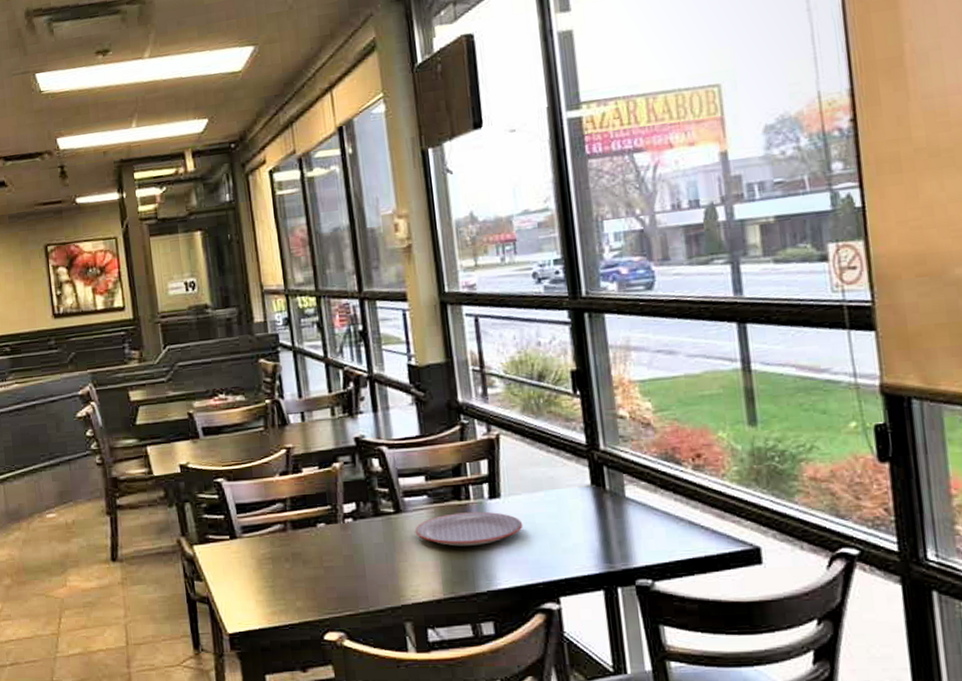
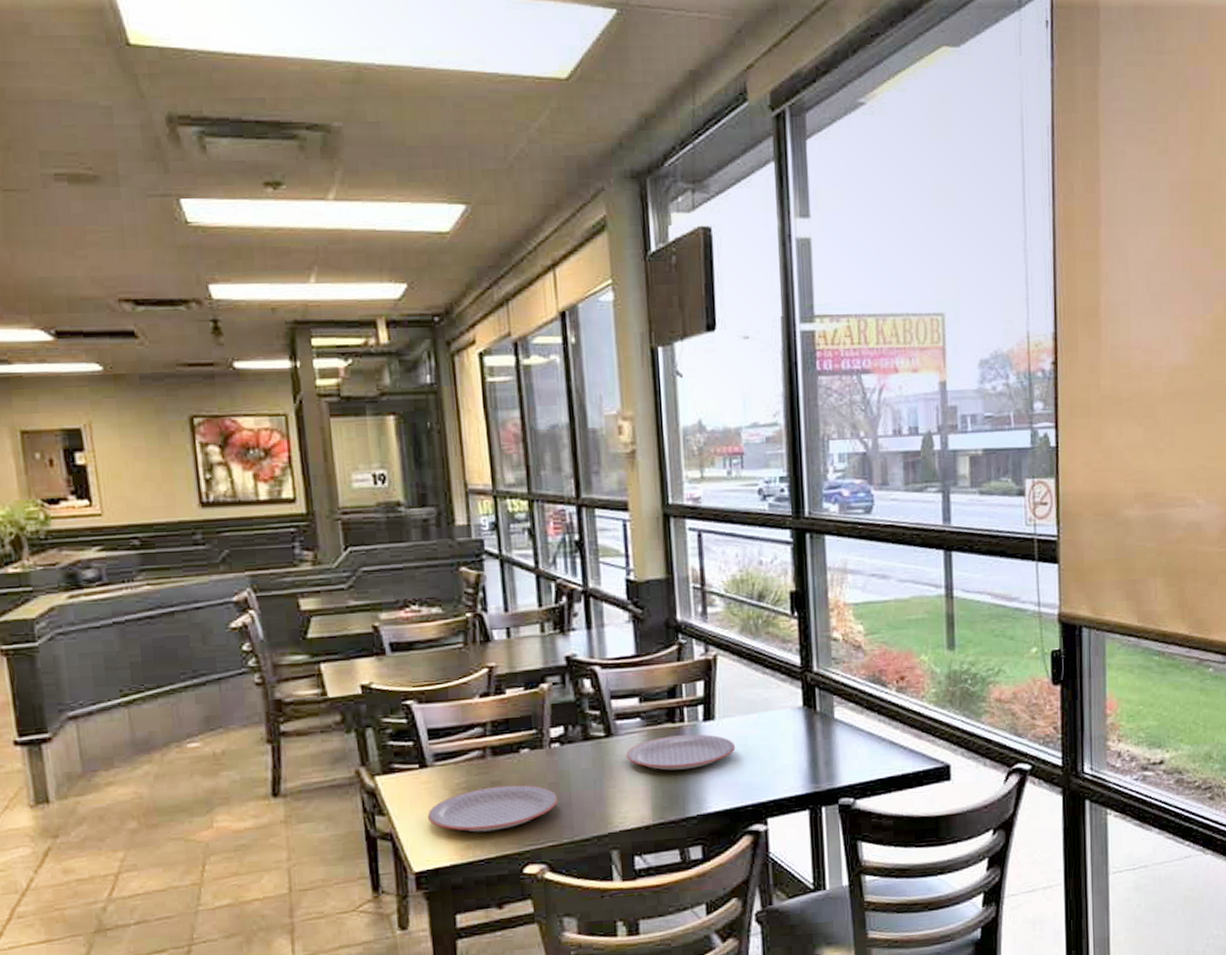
plate: none [237,556,353,599] -> present [427,784,558,832]

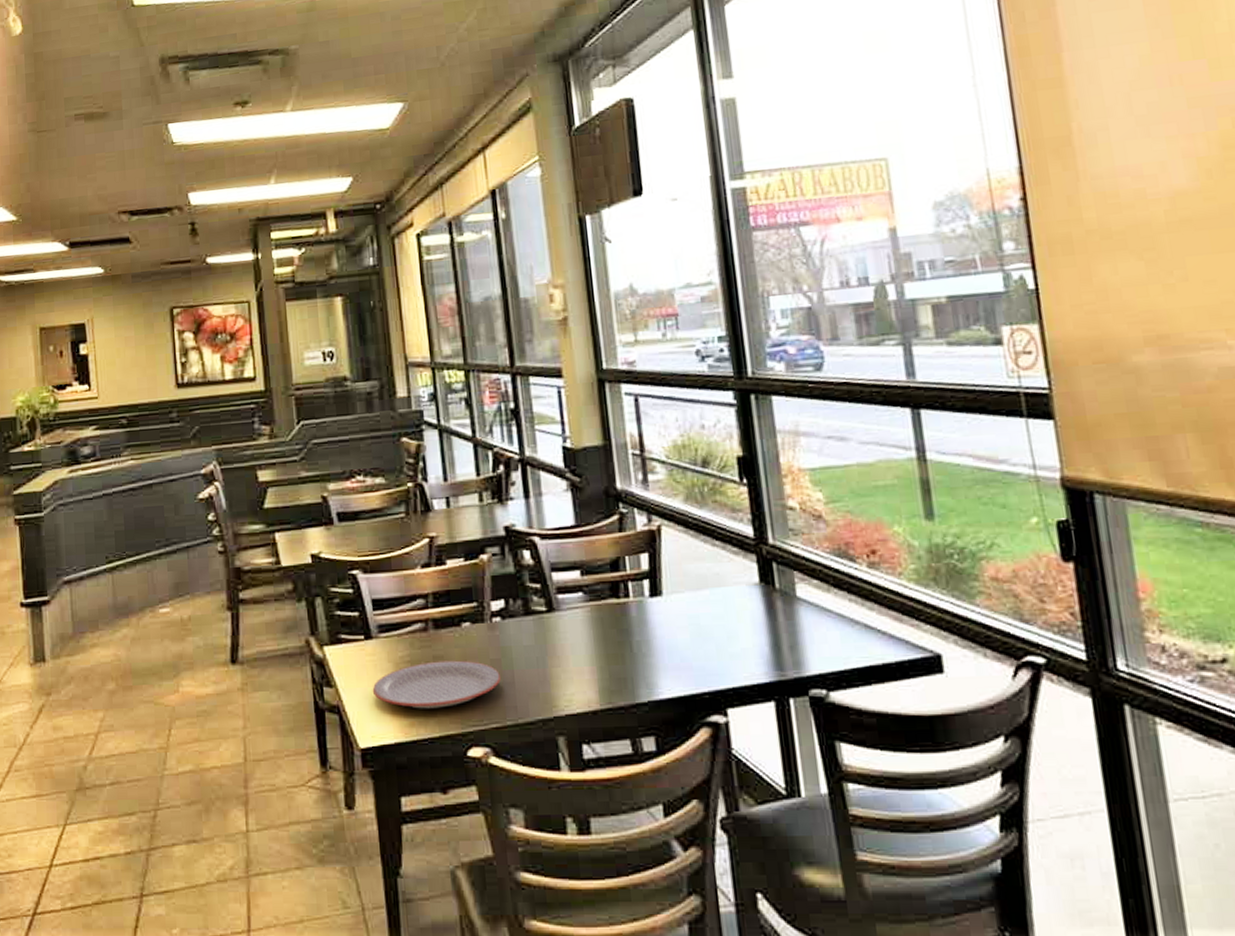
plate: present [626,734,736,771] -> none [569,611,687,650]

